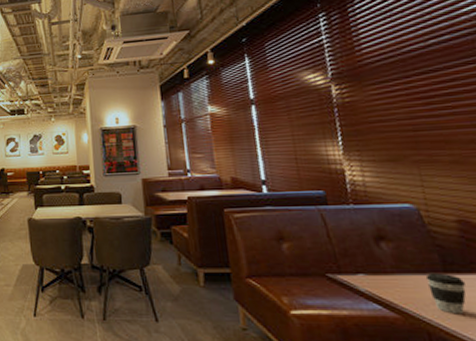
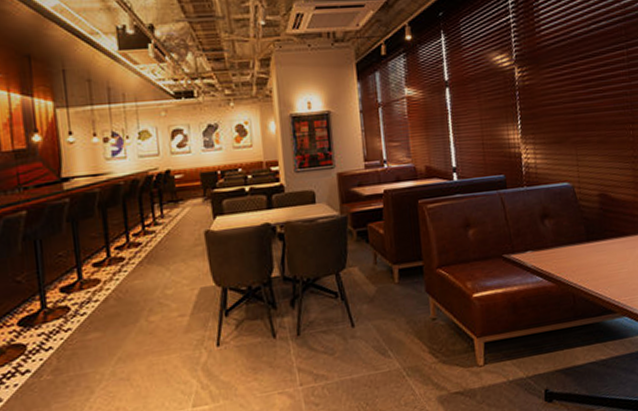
coffee cup: present [425,272,467,315] -> none [574,241,601,276]

